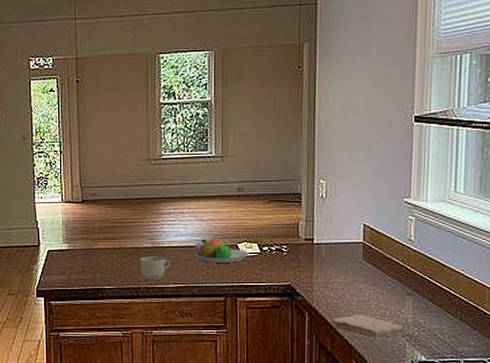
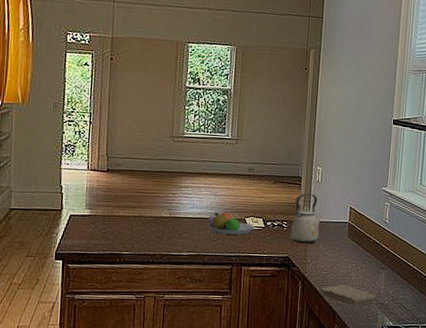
mug: present [140,256,171,281] -> none [156,225,186,248]
kettle: none [291,212,330,269] -> present [290,193,323,244]

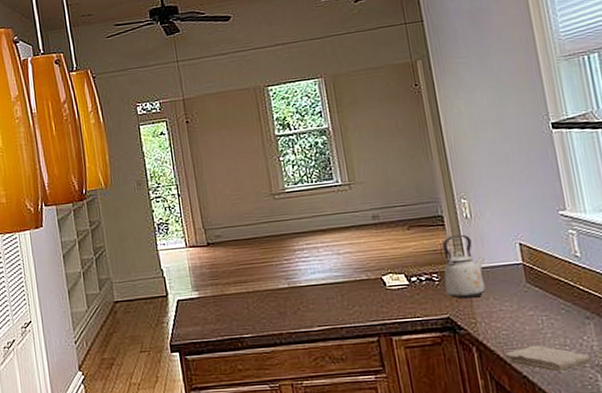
fruit bowl: present [207,212,255,235] -> none [334,272,397,300]

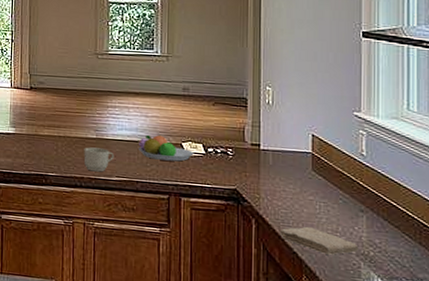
mug: none [277,297,312,325] -> present [83,147,115,172]
fruit bowl: none [334,272,397,300] -> present [138,134,194,162]
kettle: present [442,234,486,299] -> none [237,117,277,176]

